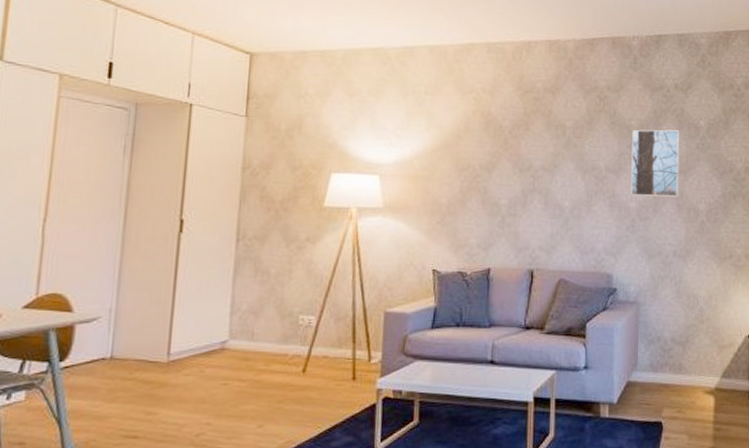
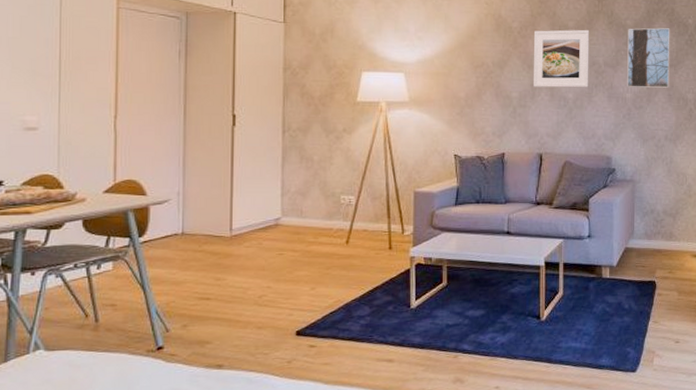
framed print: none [525,130,590,195] -> present [534,29,590,88]

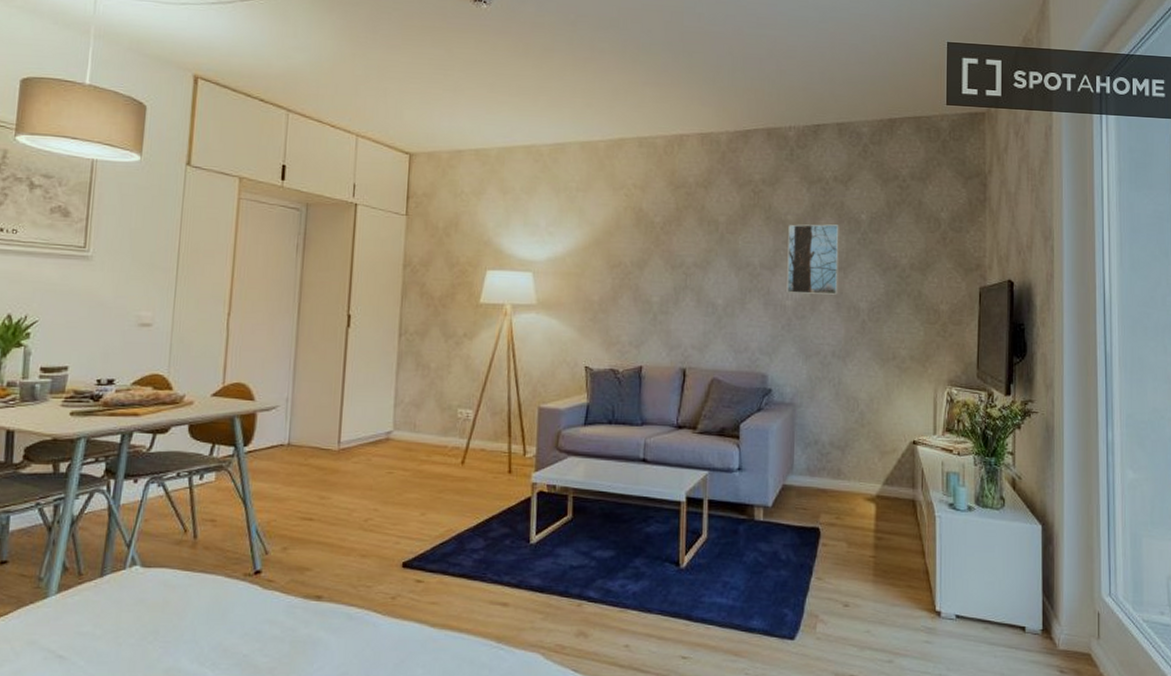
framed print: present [534,29,590,88] -> none [677,225,744,293]

